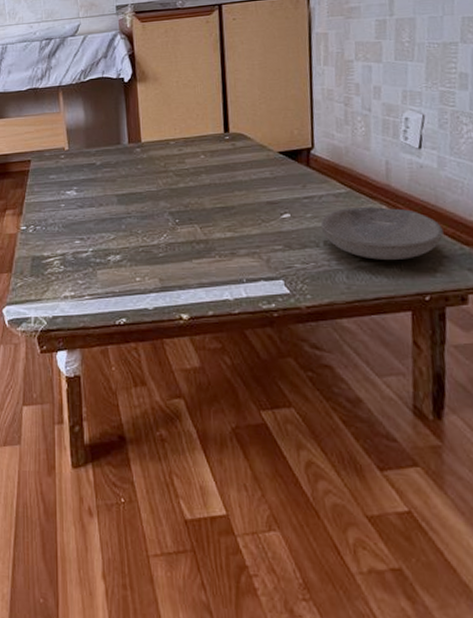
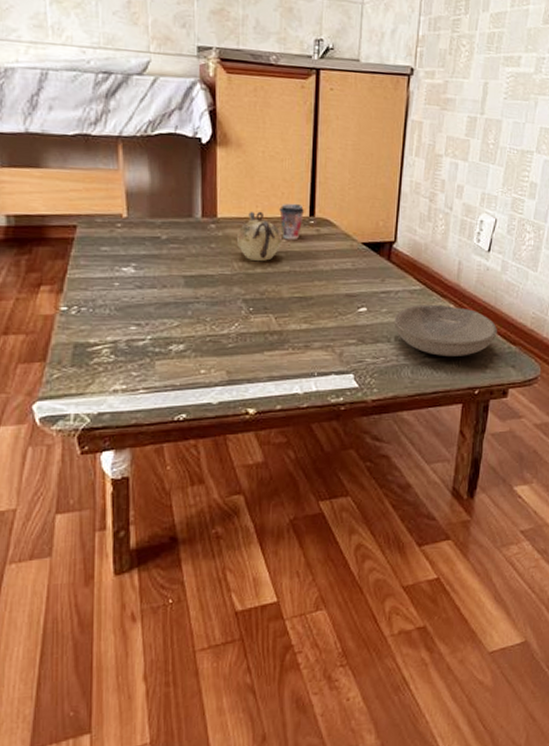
teapot: none [159,133,200,178] -> present [236,211,282,262]
coffee cup: none [196,122,220,156] -> present [279,203,305,241]

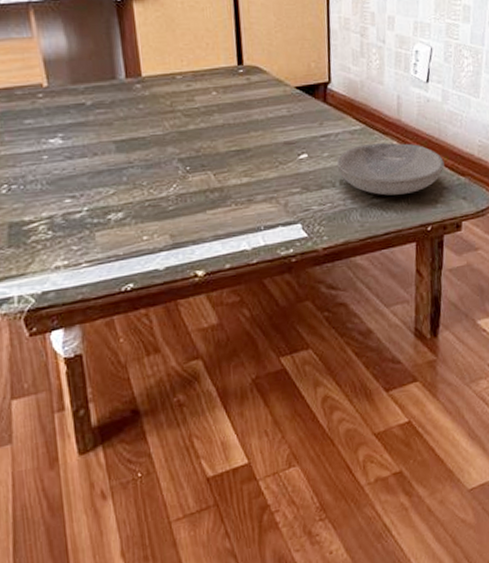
teapot: present [236,211,282,262] -> none [164,65,212,119]
coffee cup: present [279,203,305,241] -> none [205,53,233,93]

